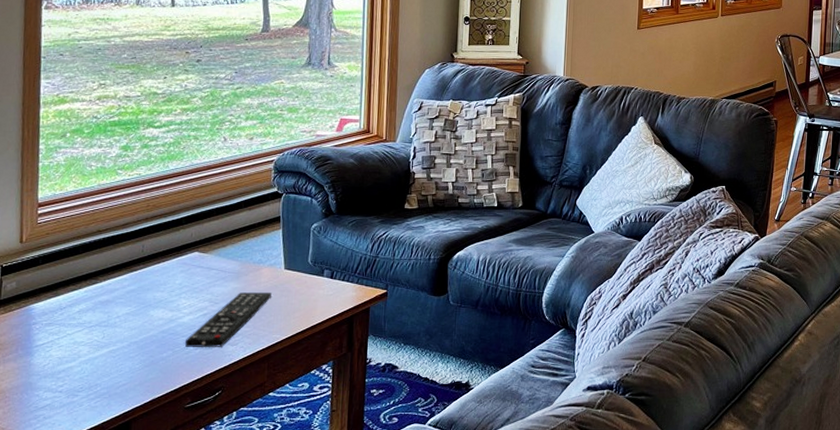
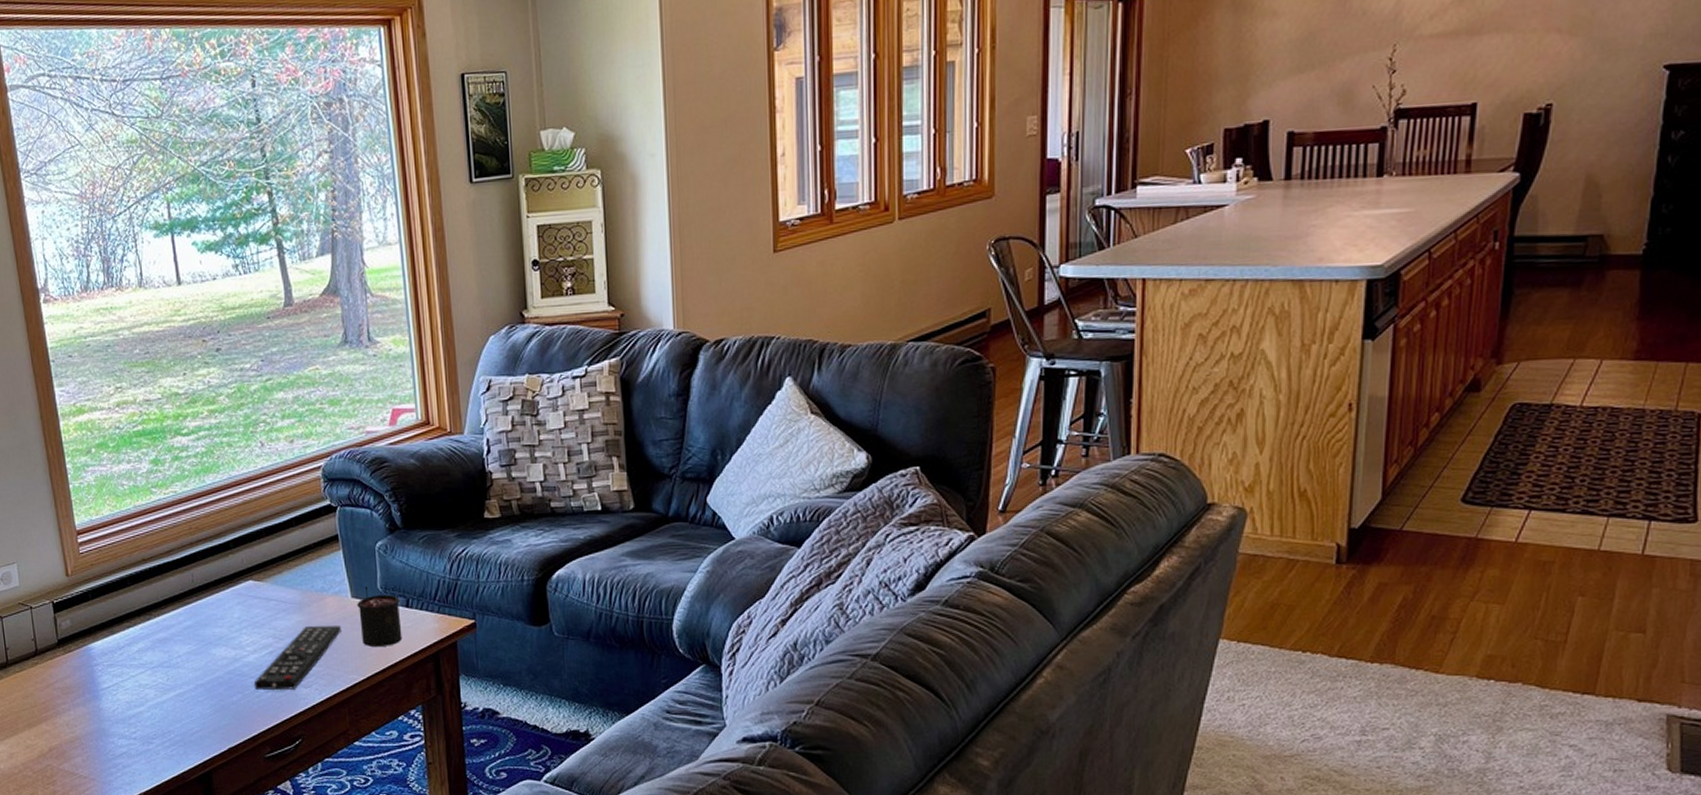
candle: none [288,260,326,312] -> present [357,586,402,648]

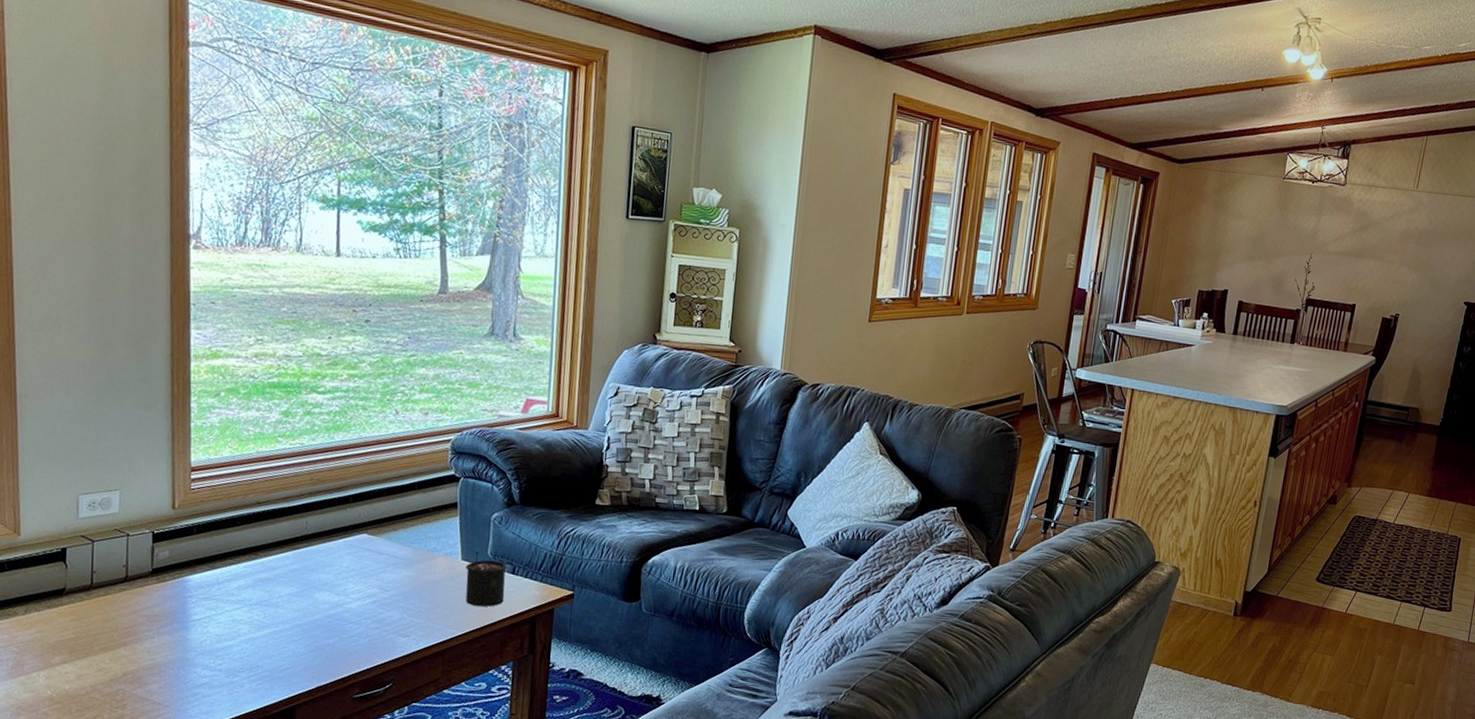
remote control: present [253,626,341,690] -> none [352,581,447,638]

